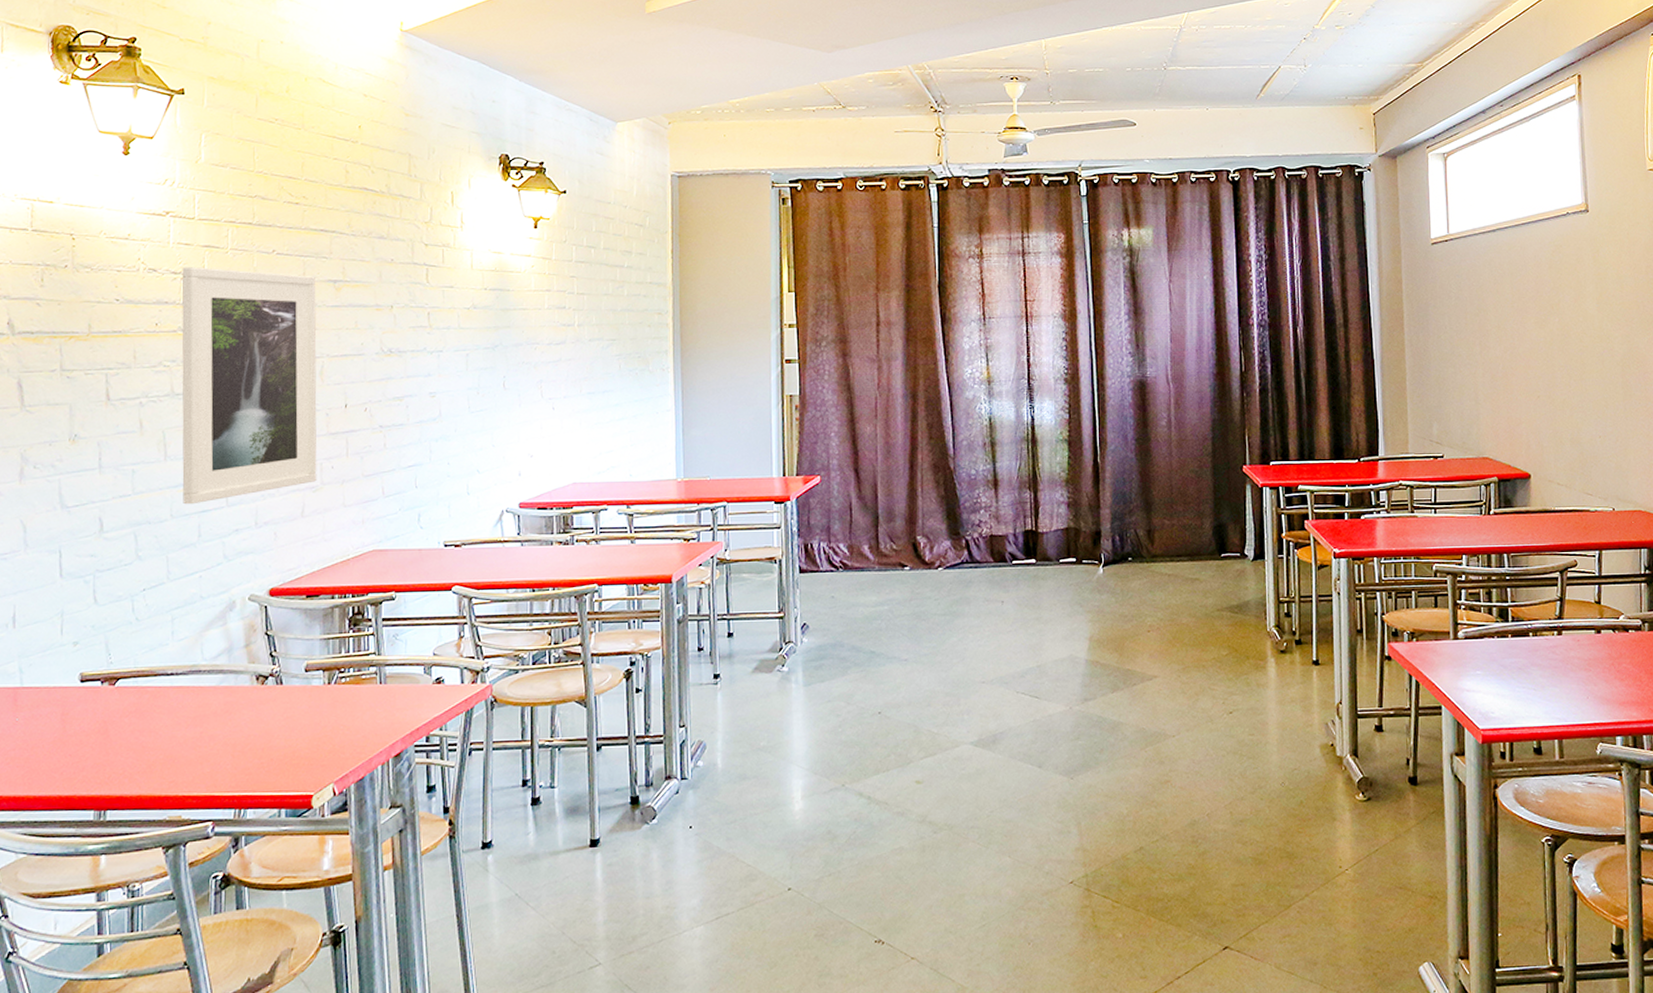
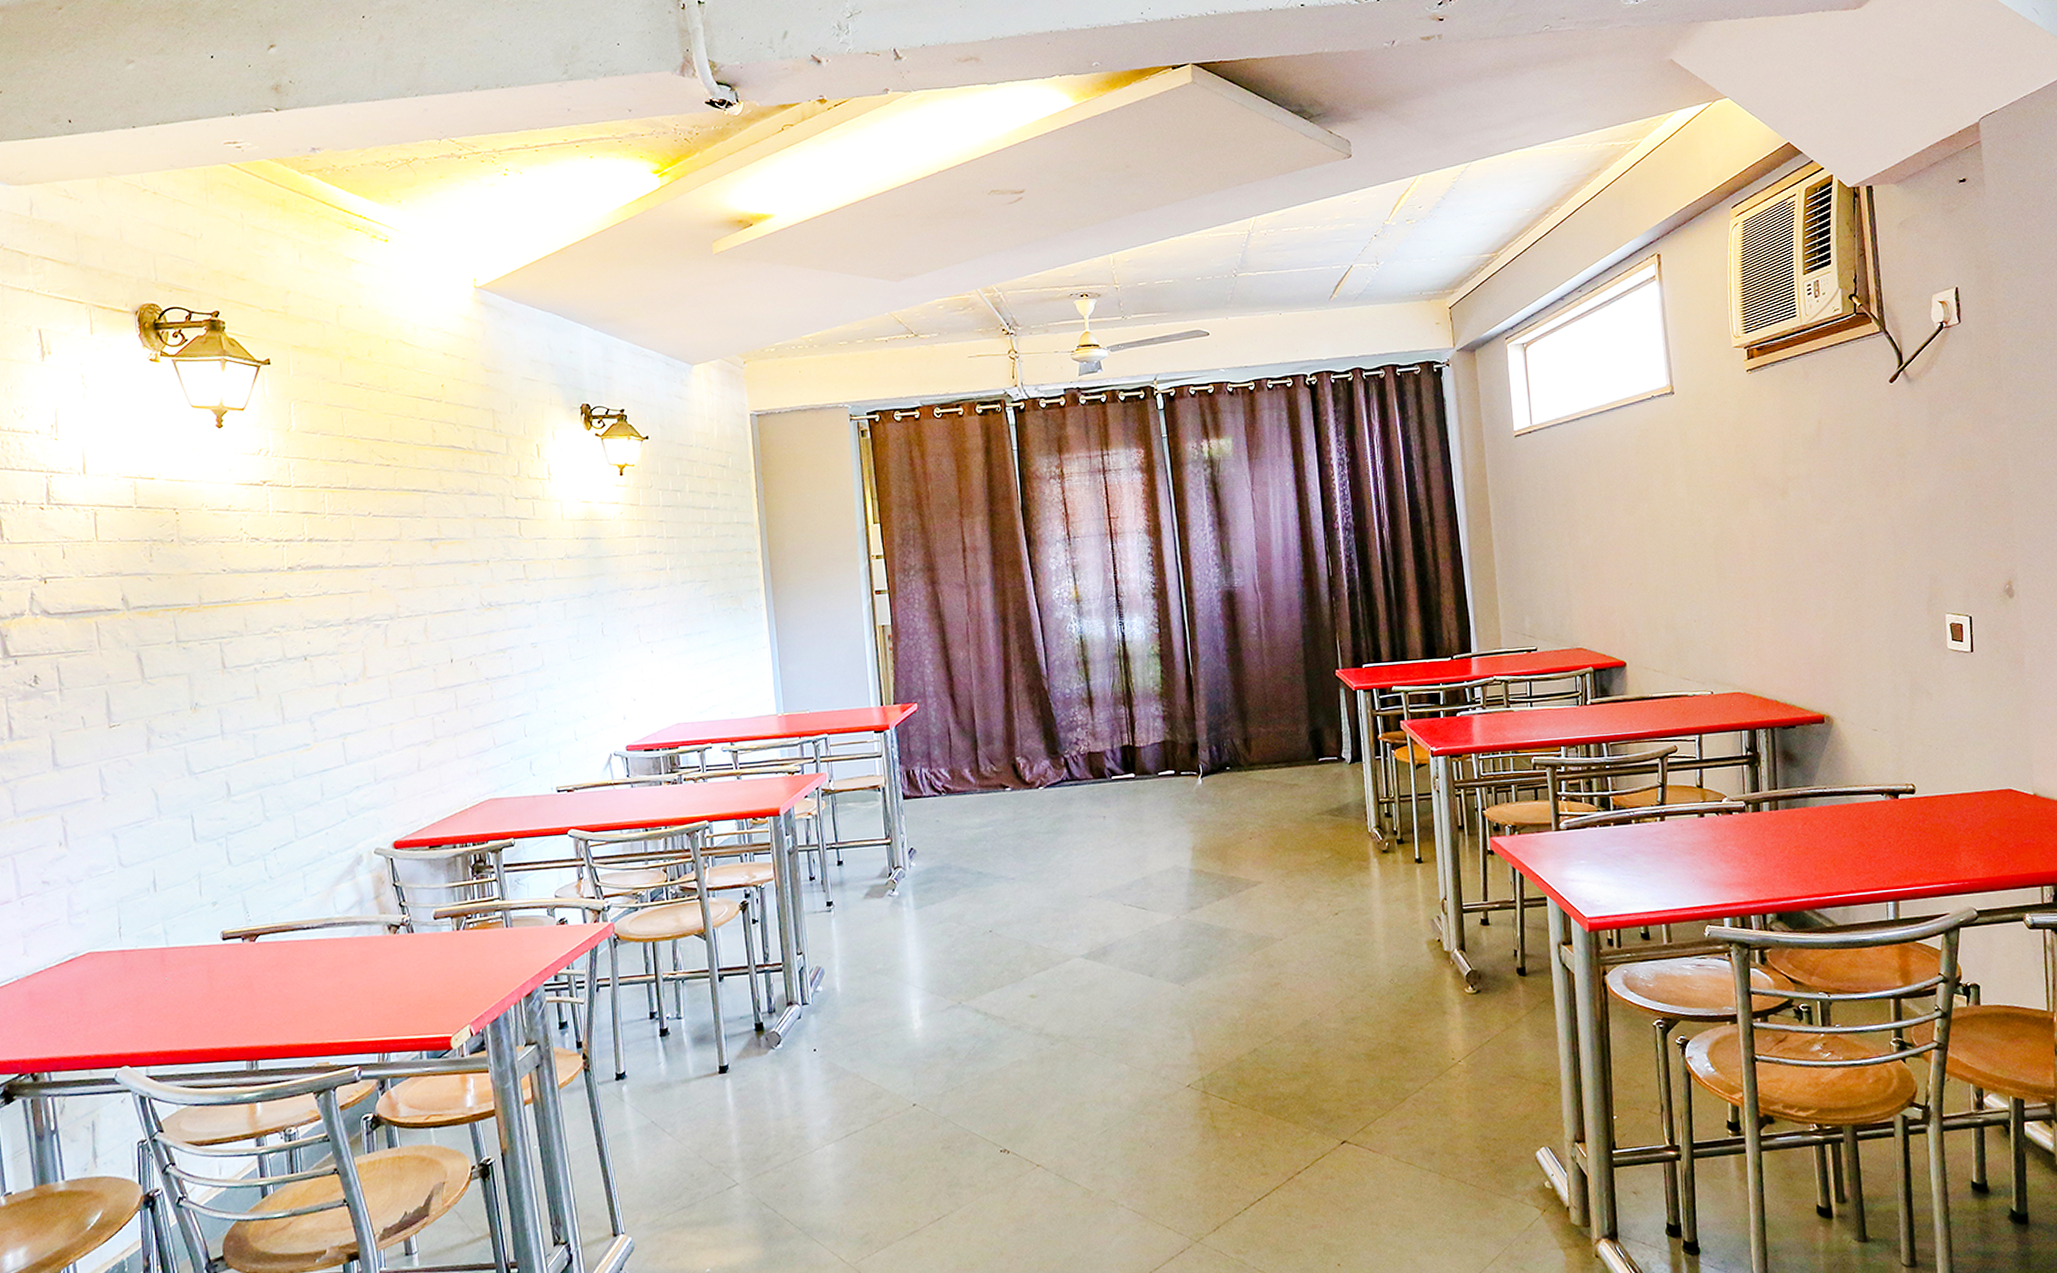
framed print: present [181,267,317,505] -> none [283,533,430,765]

